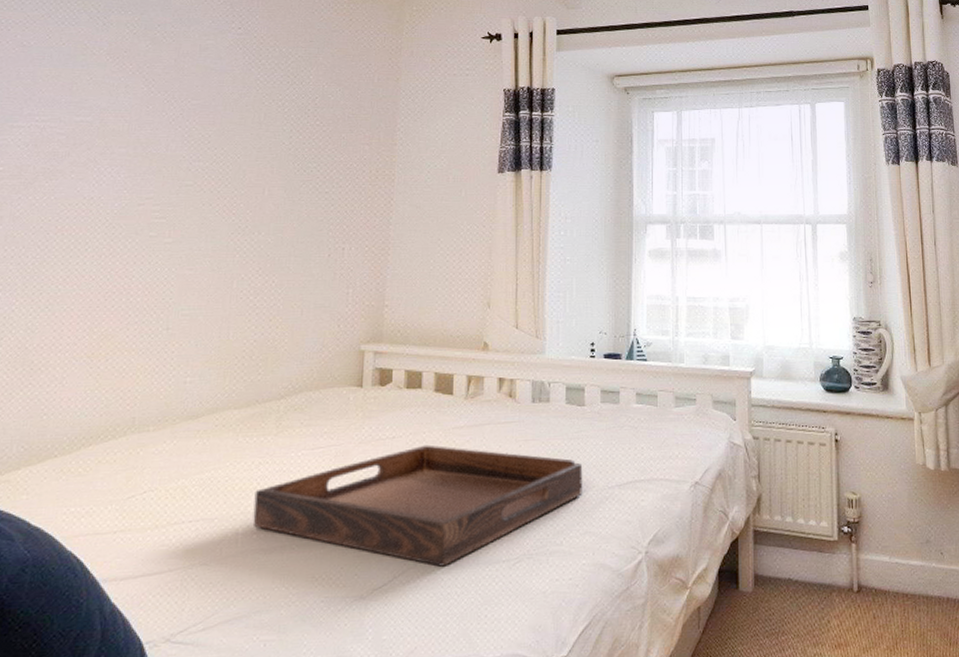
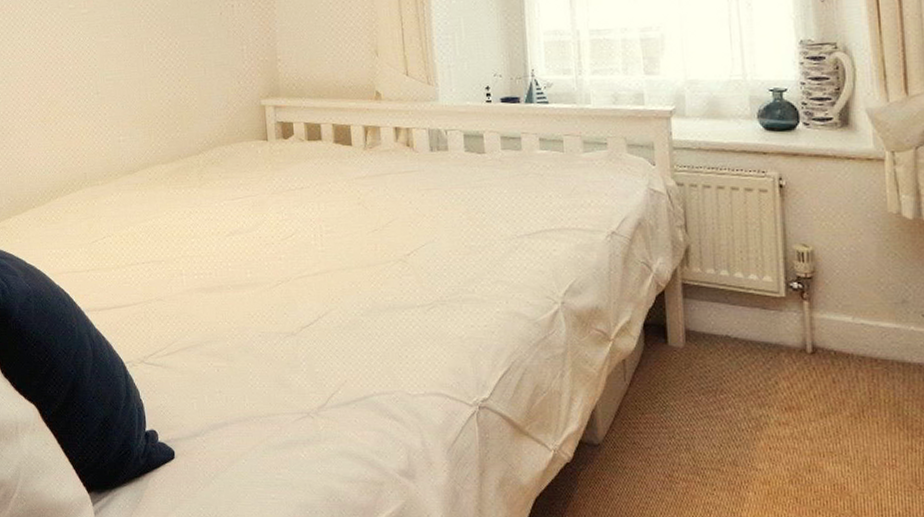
serving tray: present [252,444,583,567] -> none [190,194,490,309]

